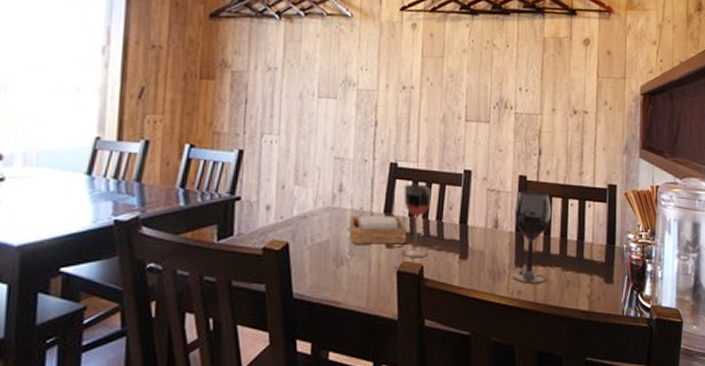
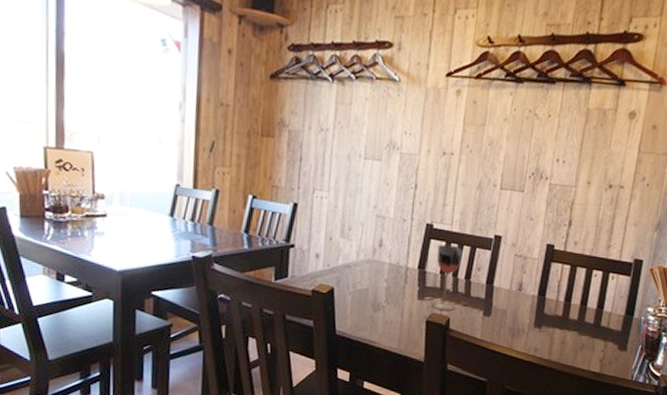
napkin holder: present [349,215,406,245] -> none [386,269,437,298]
wine glass: present [511,190,552,284] -> none [530,258,575,344]

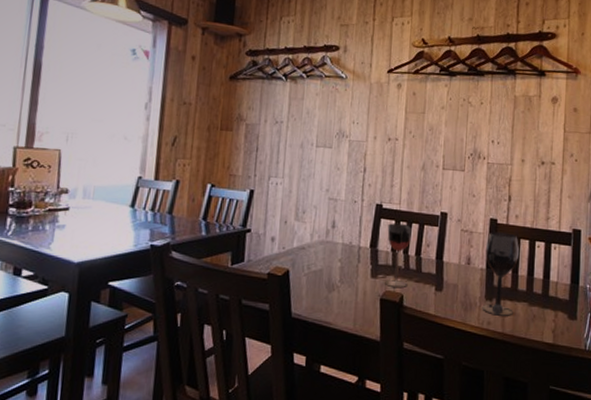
wine glass: none [530,258,575,344] -> present [482,232,520,316]

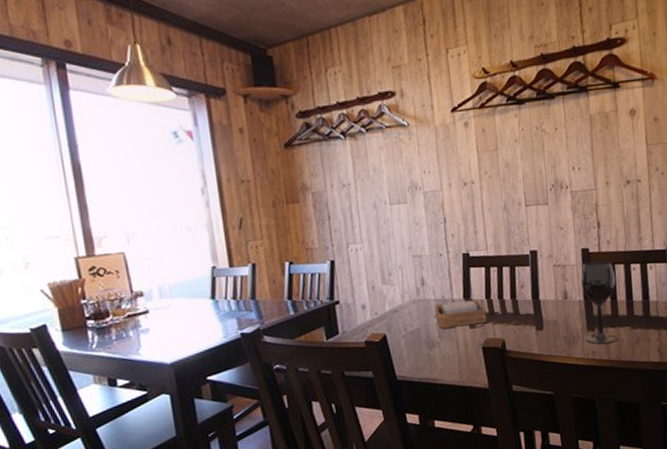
napkin holder: none [340,249,389,276] -> present [434,300,486,329]
wineglass: present [385,223,412,287] -> none [478,269,507,334]

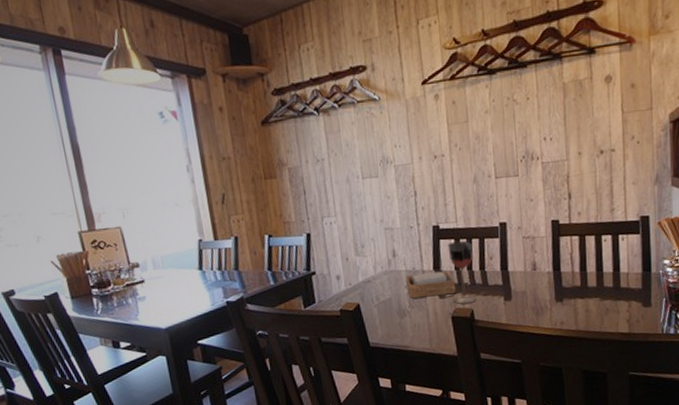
wineglass: none [478,269,507,334] -> present [447,241,475,304]
wine glass: present [581,260,617,345] -> none [550,232,586,315]

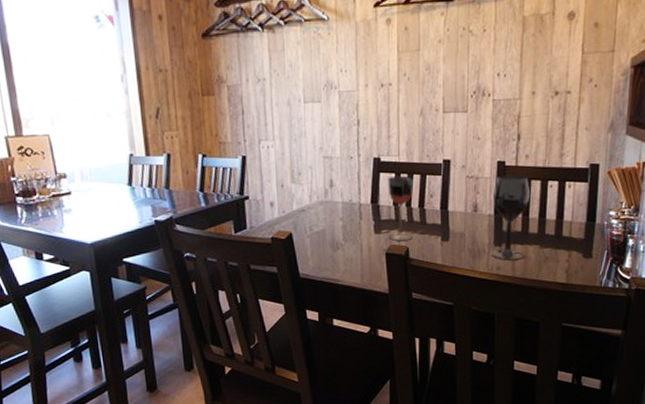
napkin holder: present [405,271,455,299] -> none [341,205,392,232]
wine glass: none [550,232,586,315] -> present [491,175,531,260]

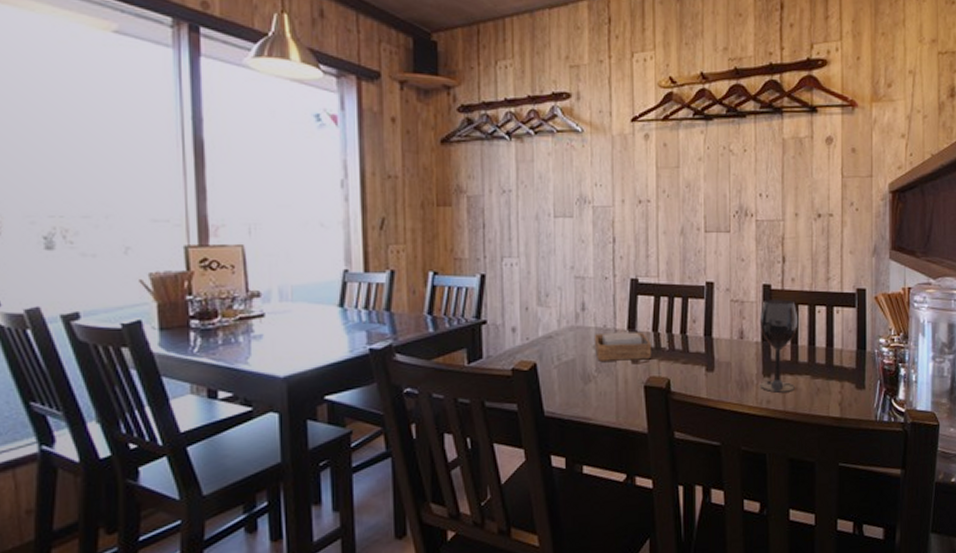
napkin holder: none [341,205,392,232] -> present [594,331,651,361]
wineglass: present [388,176,413,241] -> none [646,299,674,372]

